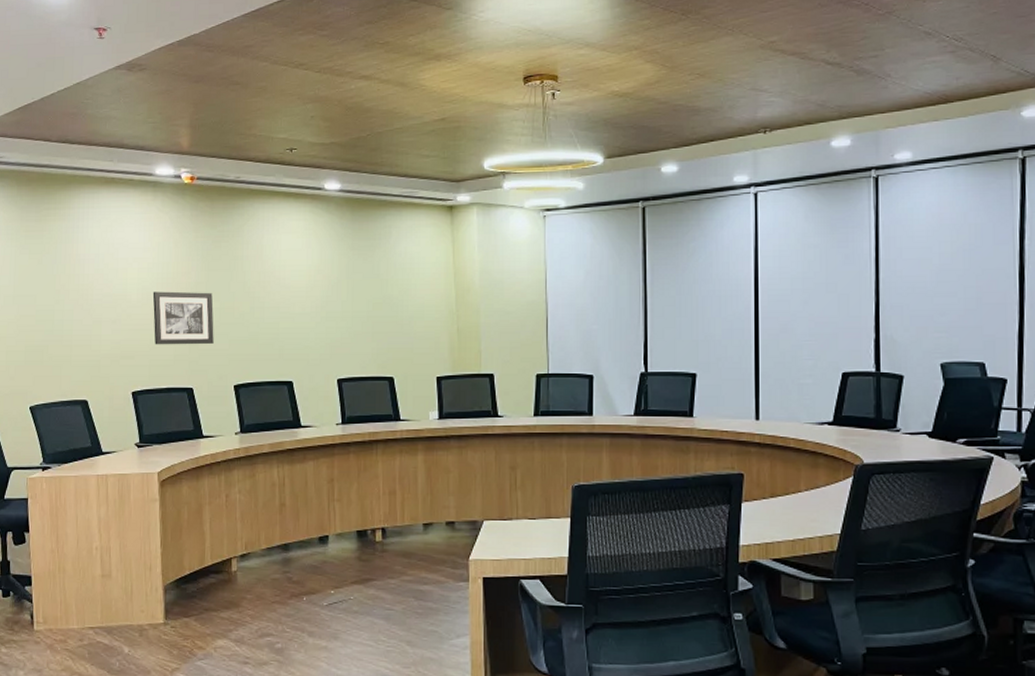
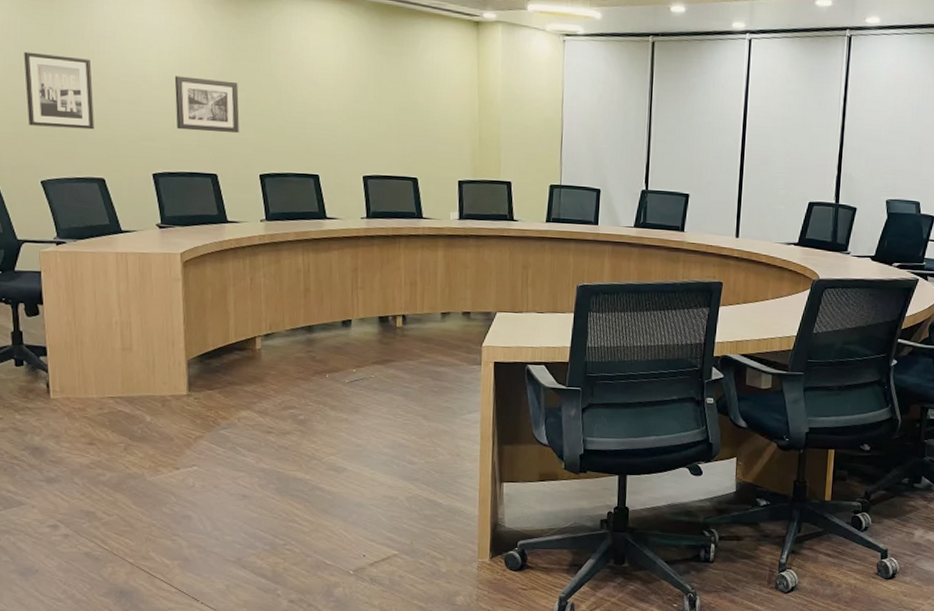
wall art: none [17,281,79,353] -> present [24,51,94,130]

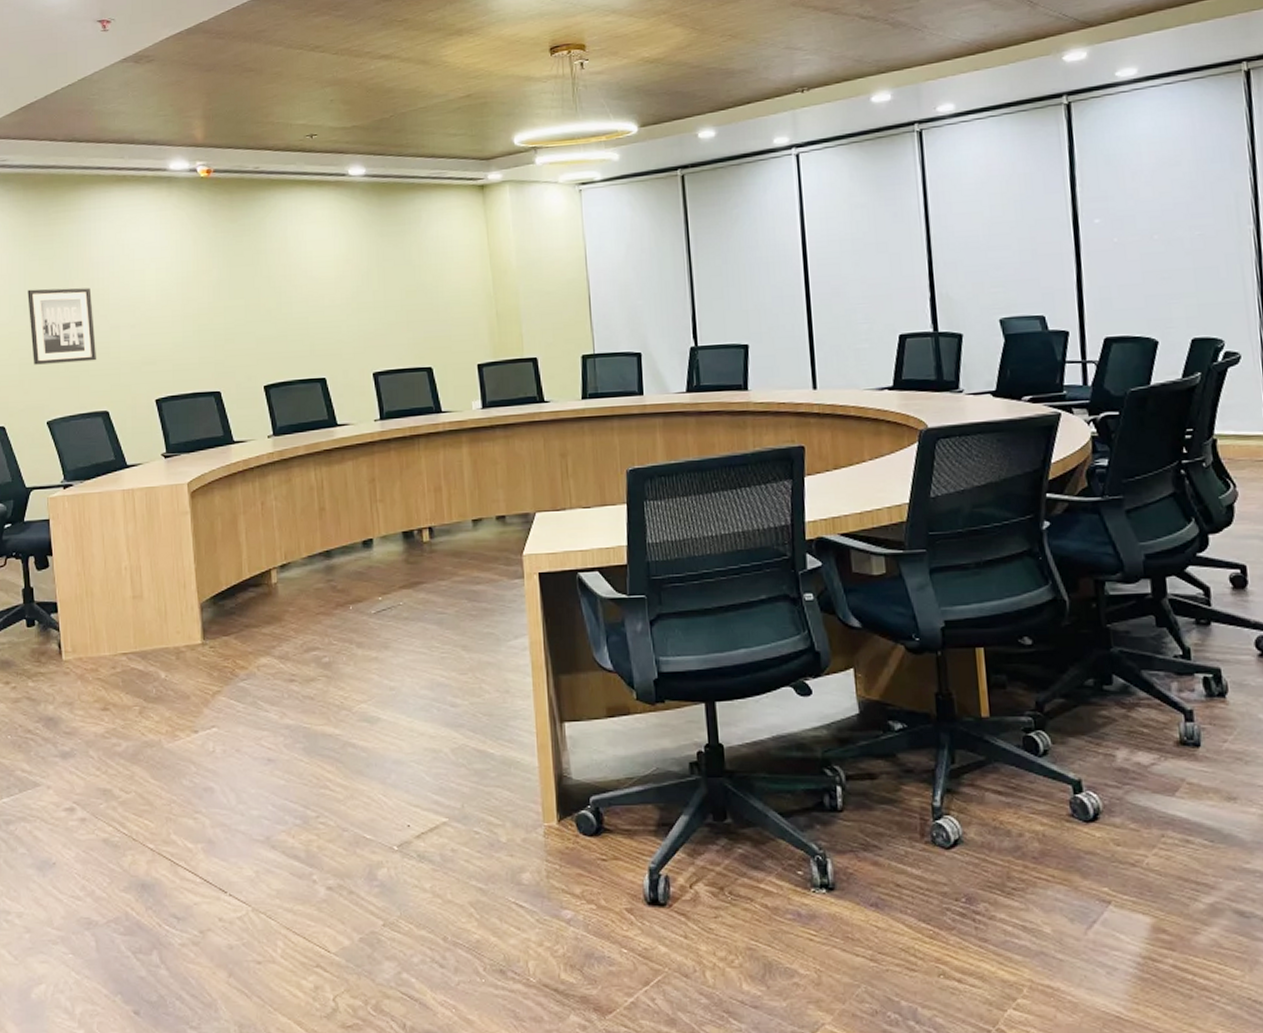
wall art: present [174,76,240,133] -> none [172,289,240,349]

